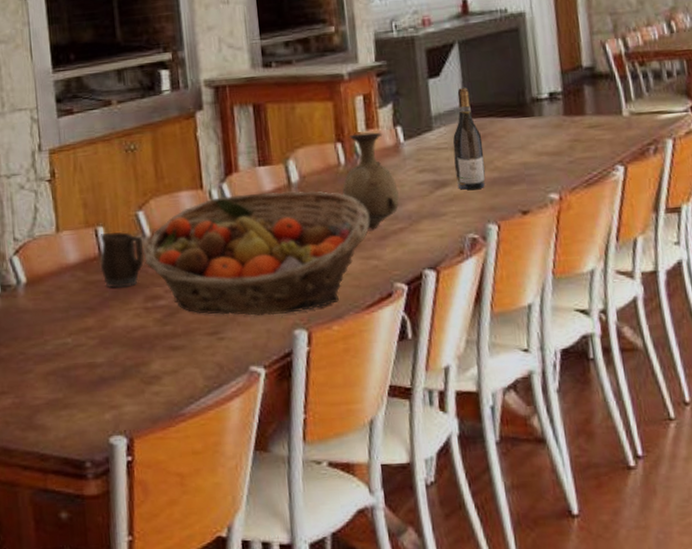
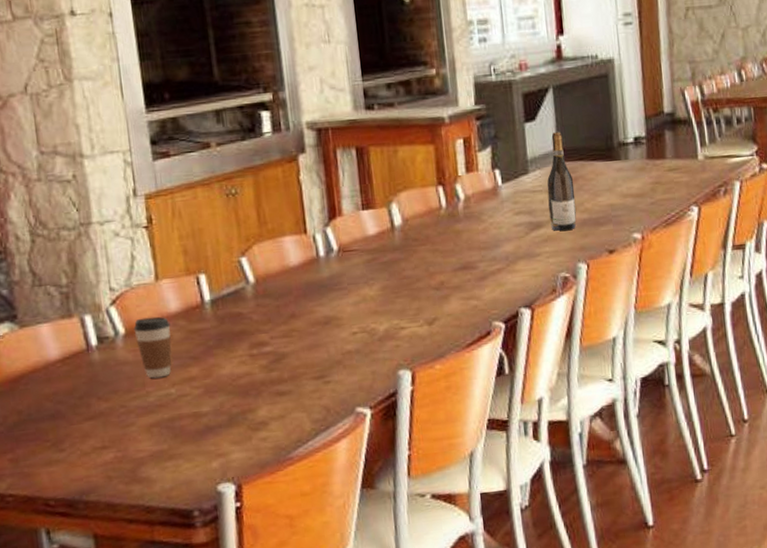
coffee cup: none [34,267,69,327] -> present [133,316,172,379]
mug: present [100,232,145,287] -> none [202,279,249,336]
fruit basket: present [144,191,370,316] -> none [248,234,470,359]
vase: present [342,132,400,230] -> none [443,175,498,271]

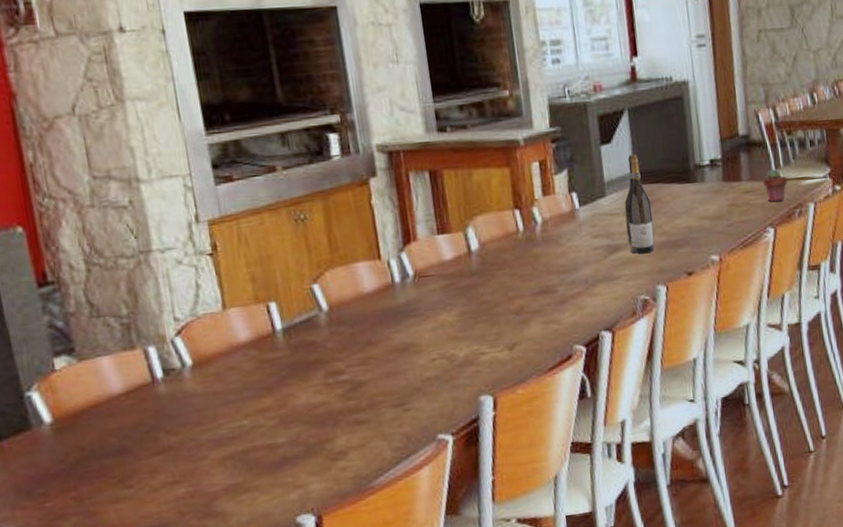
coffee cup: present [133,316,172,379] -> none [201,346,243,411]
potted succulent: none [688,147,713,180] -> present [763,169,787,202]

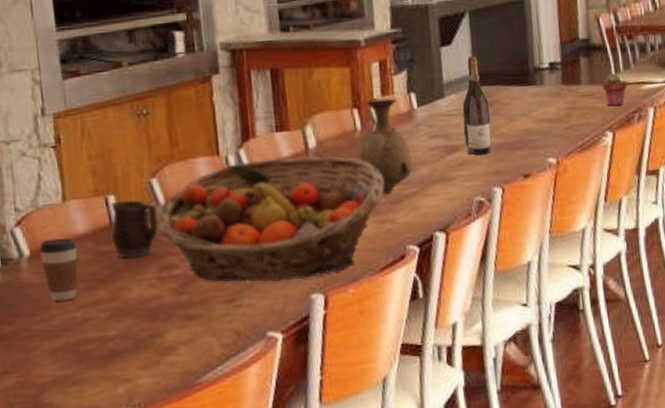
coffee cup: none [201,346,243,411] -> present [39,238,78,302]
mug: none [272,307,323,365] -> present [110,200,159,258]
fruit basket: none [321,258,549,386] -> present [158,156,385,282]
vase: none [521,198,577,295] -> present [358,98,413,195]

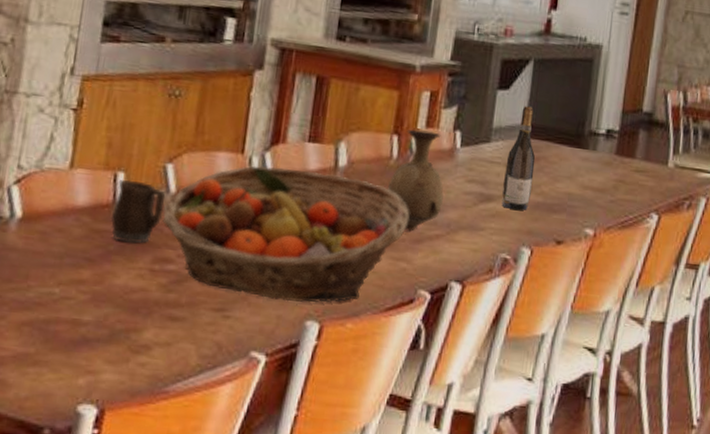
coffee cup: present [39,238,78,302] -> none [31,204,74,274]
potted succulent: present [603,73,627,106] -> none [657,153,683,189]

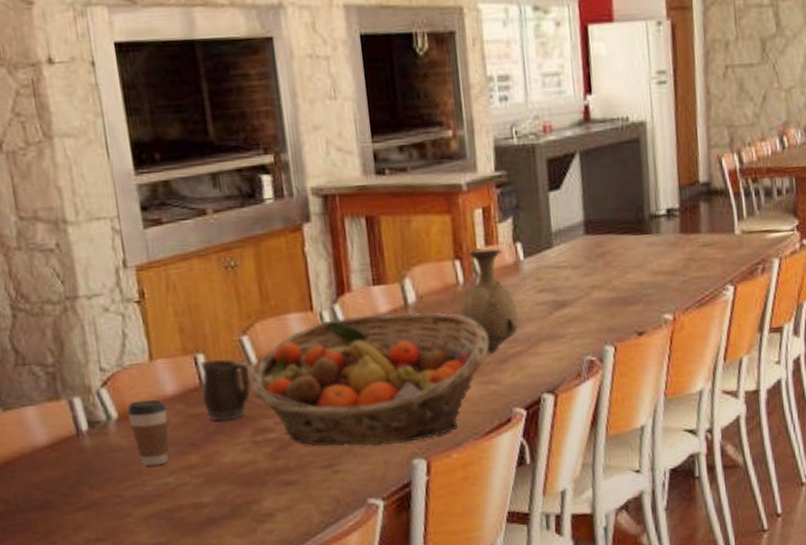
coffee cup: none [31,204,74,274] -> present [127,399,169,467]
wine bottle: present [501,106,536,210] -> none [572,202,604,311]

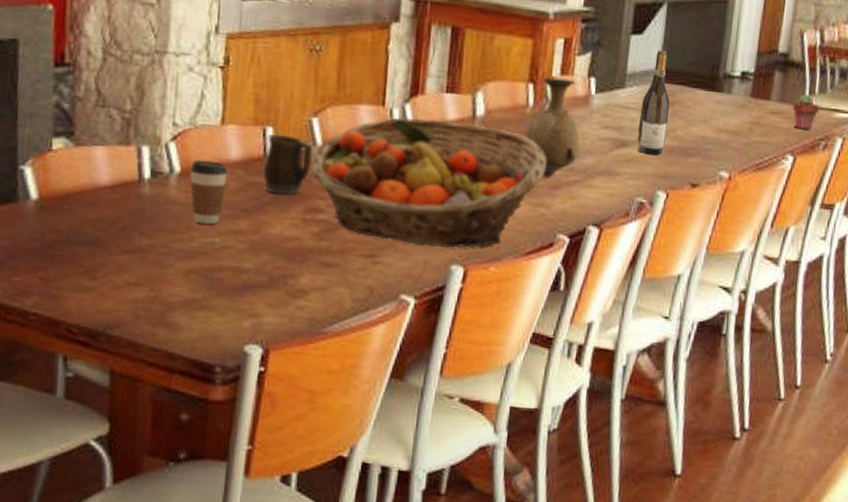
wine bottle: none [572,202,604,311] -> present [636,50,670,155]
potted succulent: none [724,220,751,257] -> present [793,94,819,130]

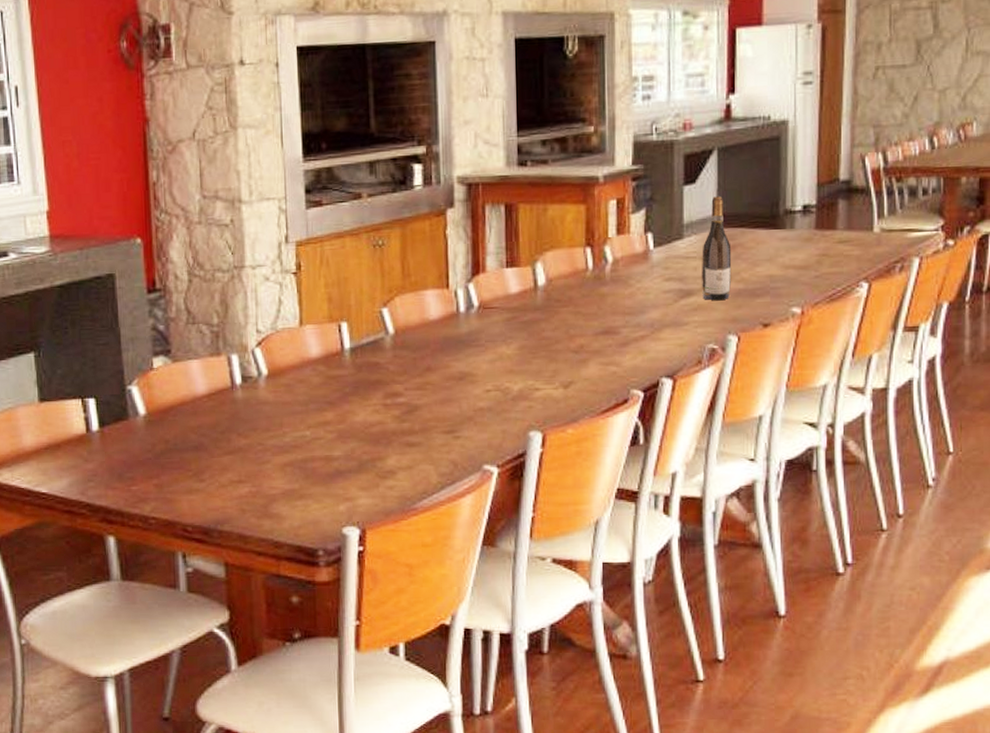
coffee cup: present [189,159,228,225] -> none [276,360,310,420]
mug: present [262,134,312,194] -> none [342,328,386,383]
fruit basket: present [310,117,547,248] -> none [385,294,613,417]
vase: present [524,77,580,178] -> none [587,238,643,336]
potted succulent: present [793,94,819,130] -> none [862,218,890,255]

